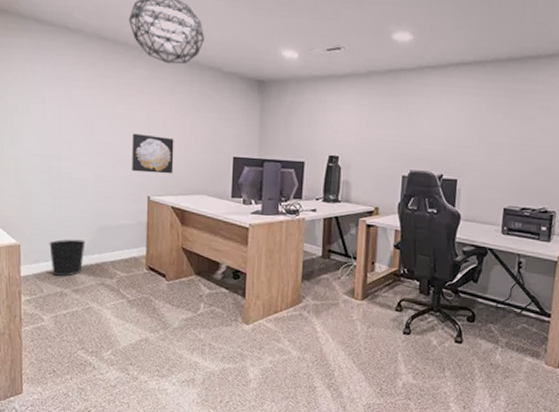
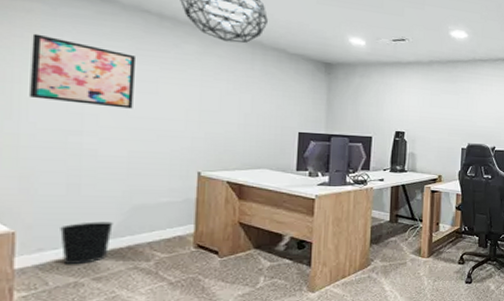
wall art: none [24,67,96,135] -> present [30,33,135,109]
wall art: present [132,133,174,174] -> none [179,108,231,149]

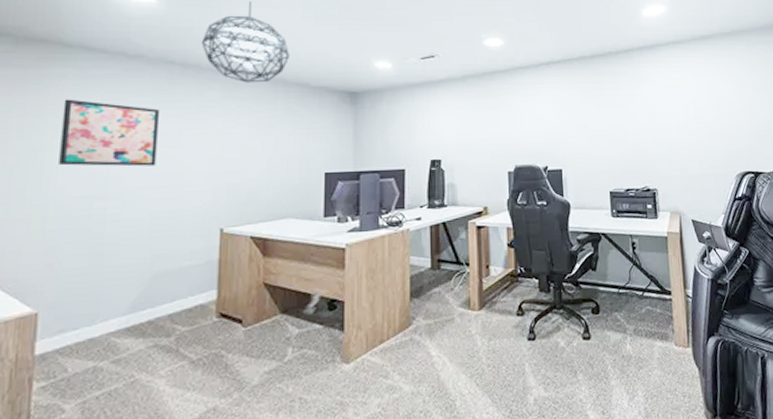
wastebasket: present [60,221,113,264] -> none [81,293,134,346]

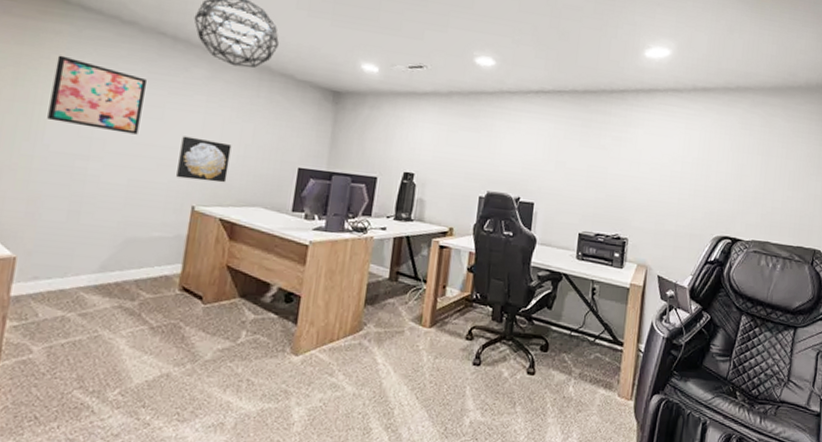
wall art: none [201,159,254,202] -> present [176,136,232,183]

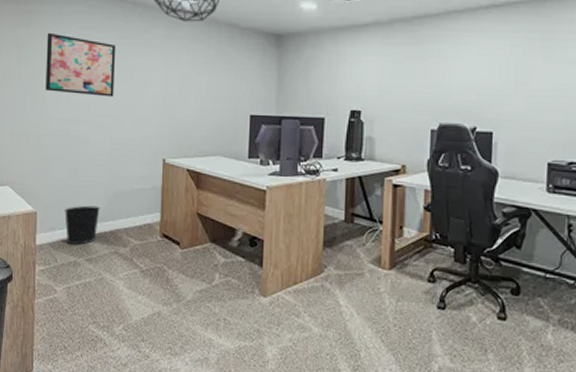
wastebasket: none [54,252,105,297] -> present [65,205,100,245]
wall art: present [176,136,232,183] -> none [148,94,190,135]

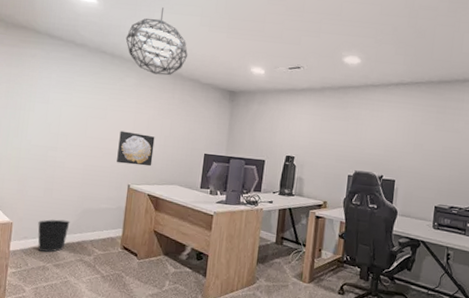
wall art: present [45,32,115,97] -> none [29,73,94,131]
wall art: none [148,94,190,135] -> present [117,131,155,167]

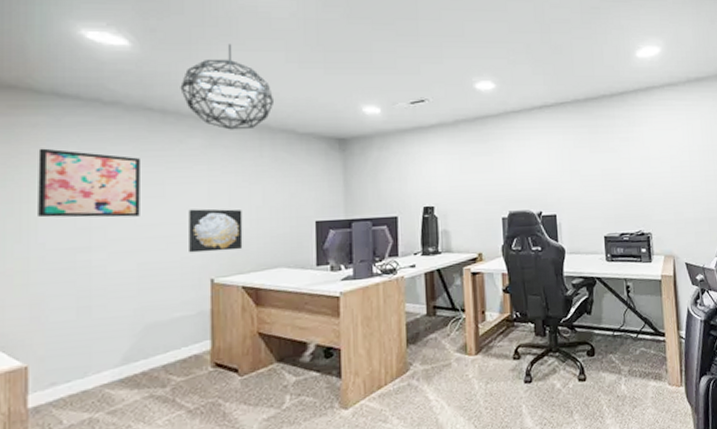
wall art: none [29,73,94,131] -> present [38,148,140,218]
wastebasket: present [38,219,70,252] -> none [72,345,126,398]

